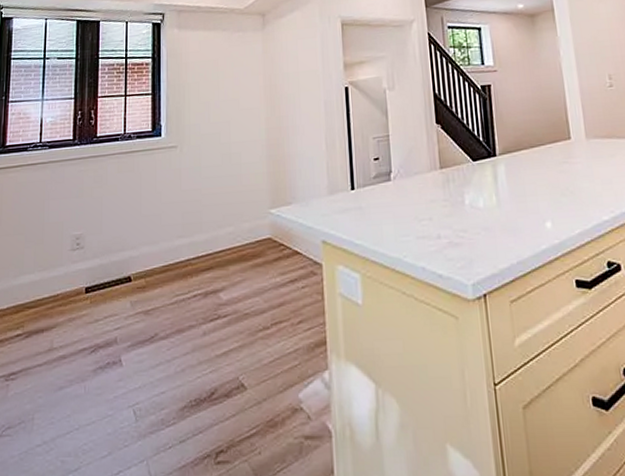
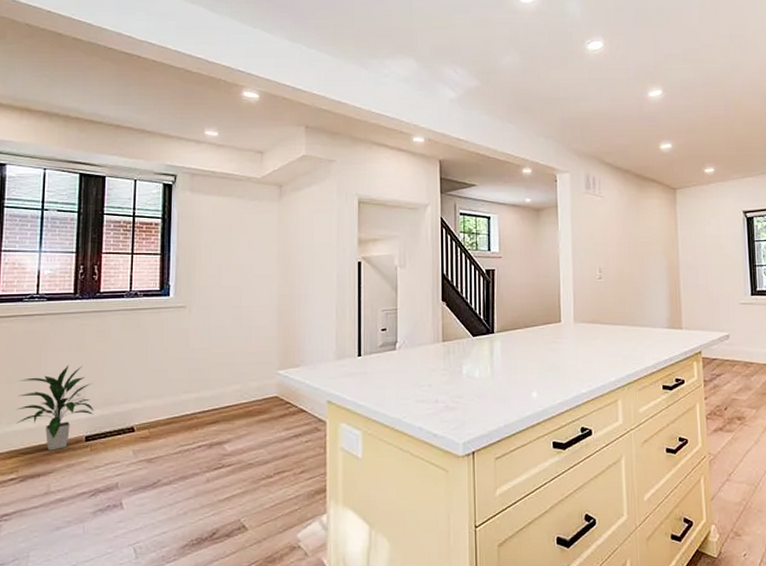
indoor plant: none [22,212,93,304] -> present [17,364,94,451]

